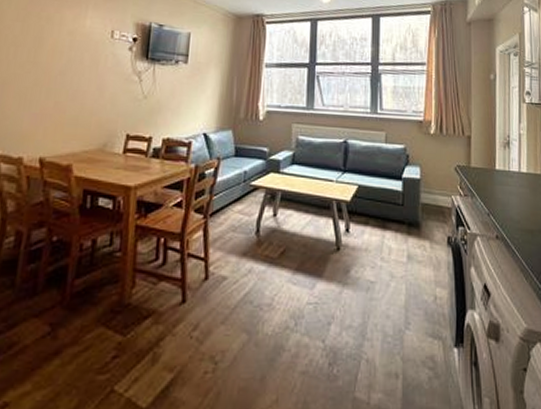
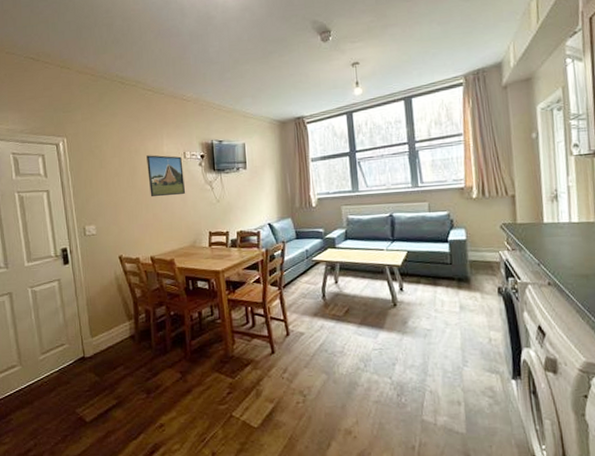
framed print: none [56,26,108,83] -> present [147,155,186,197]

